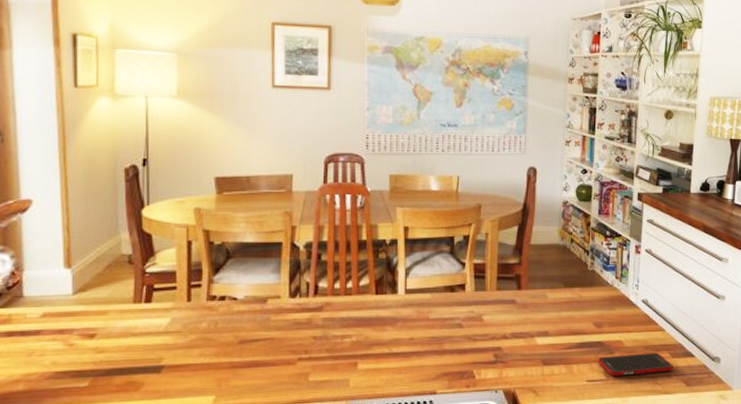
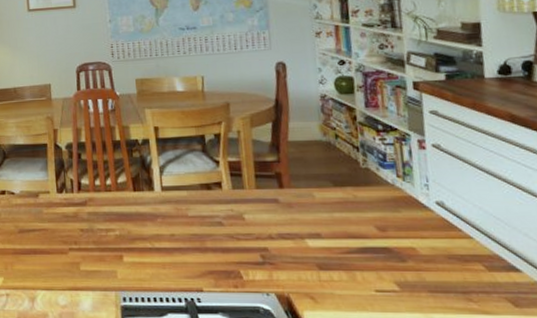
cell phone: present [599,352,673,377] -> none [387,263,492,289]

